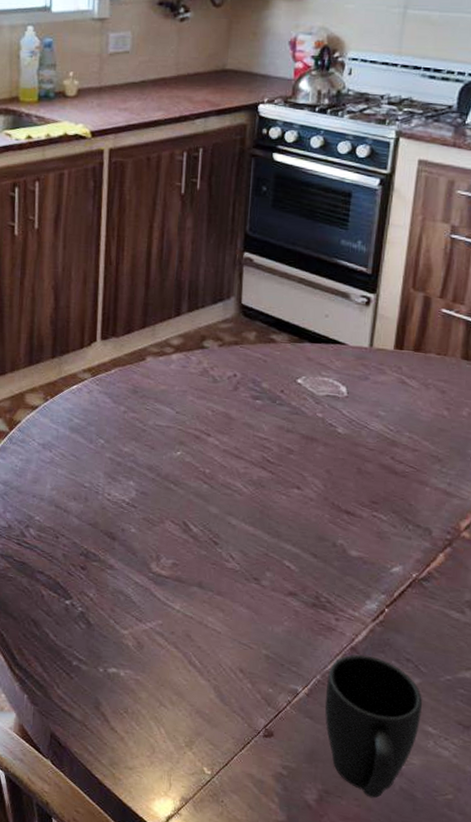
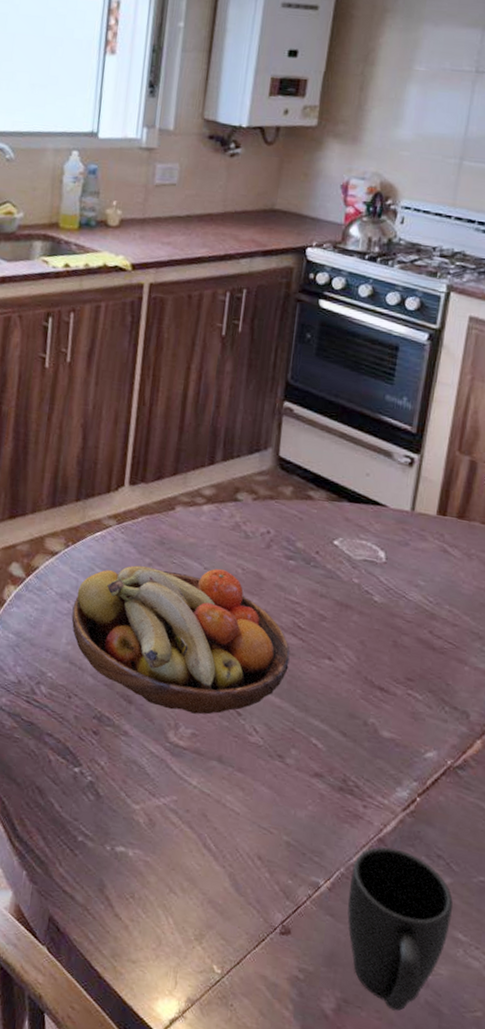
fruit bowl: none [54,412,261,546] -> present [71,565,290,715]

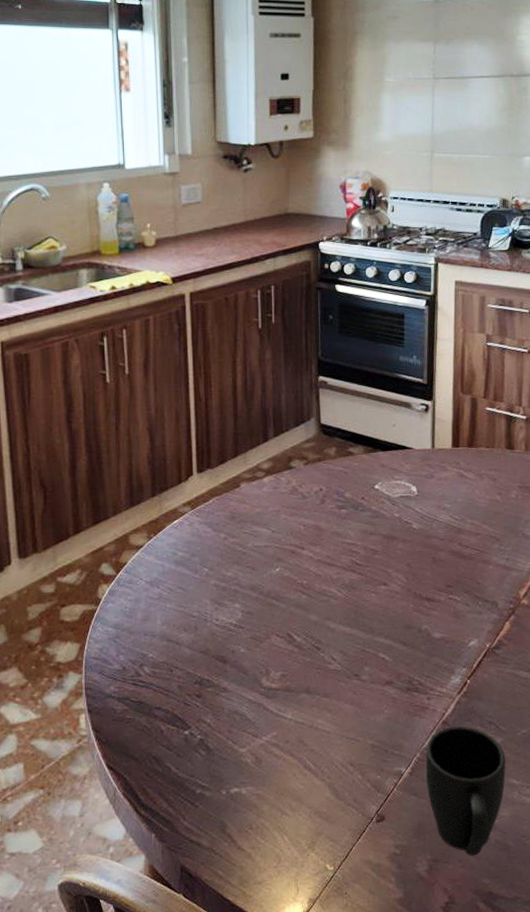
fruit bowl: present [71,565,290,715] -> none [163,530,353,659]

